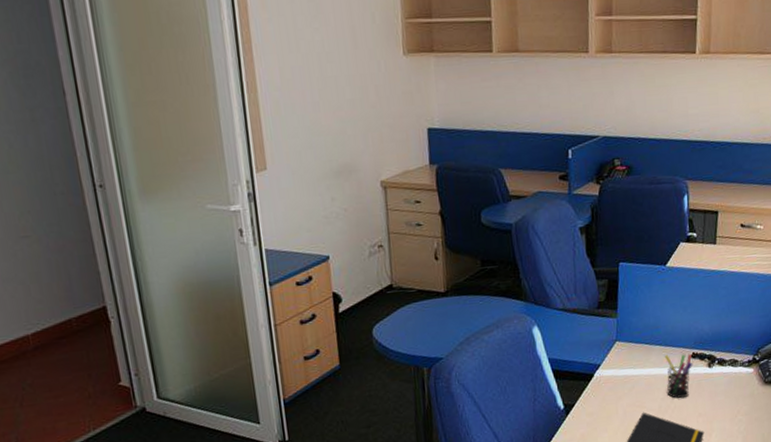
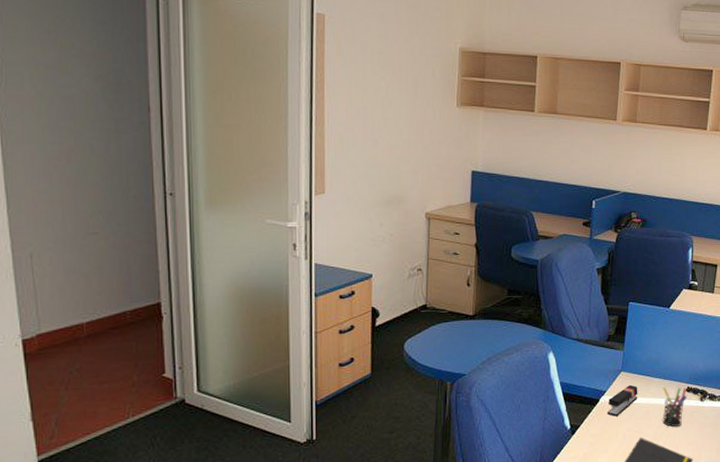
stapler: none [604,355,637,392] -> present [608,384,638,417]

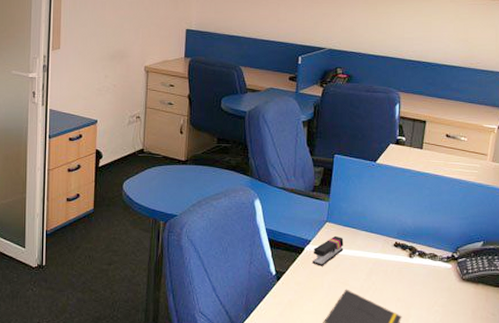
pen holder: present [662,387,687,428] -> none [369,240,395,282]

